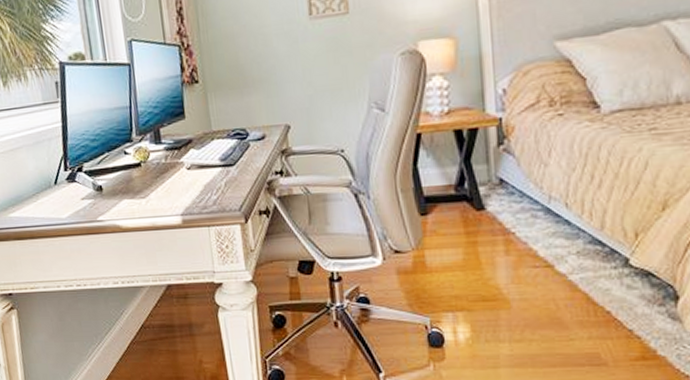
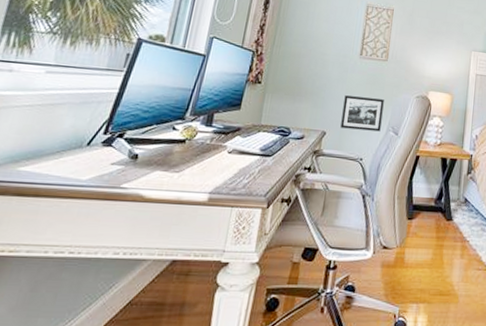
picture frame: none [302,68,360,117] -> present [340,95,384,132]

